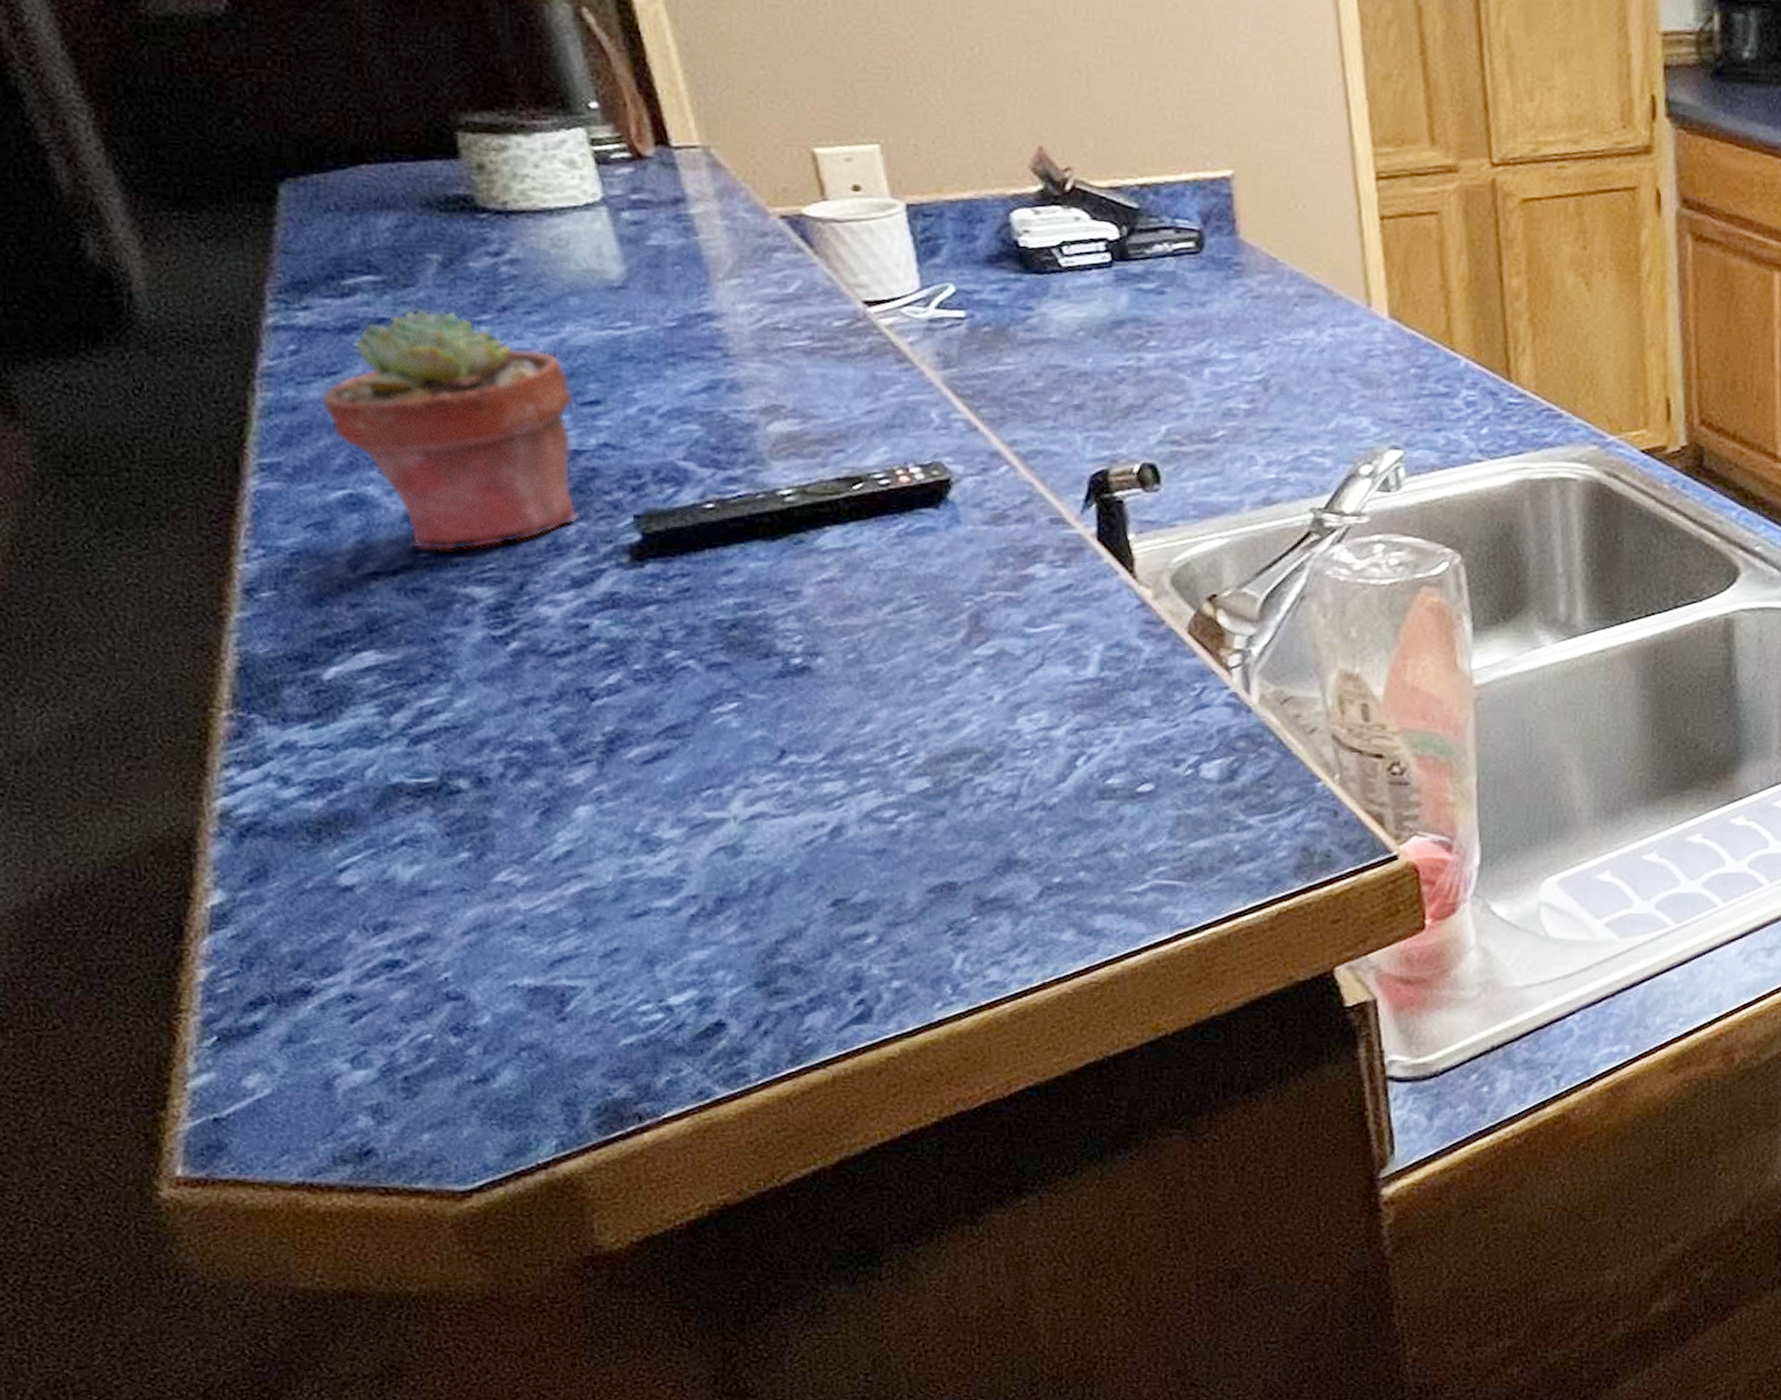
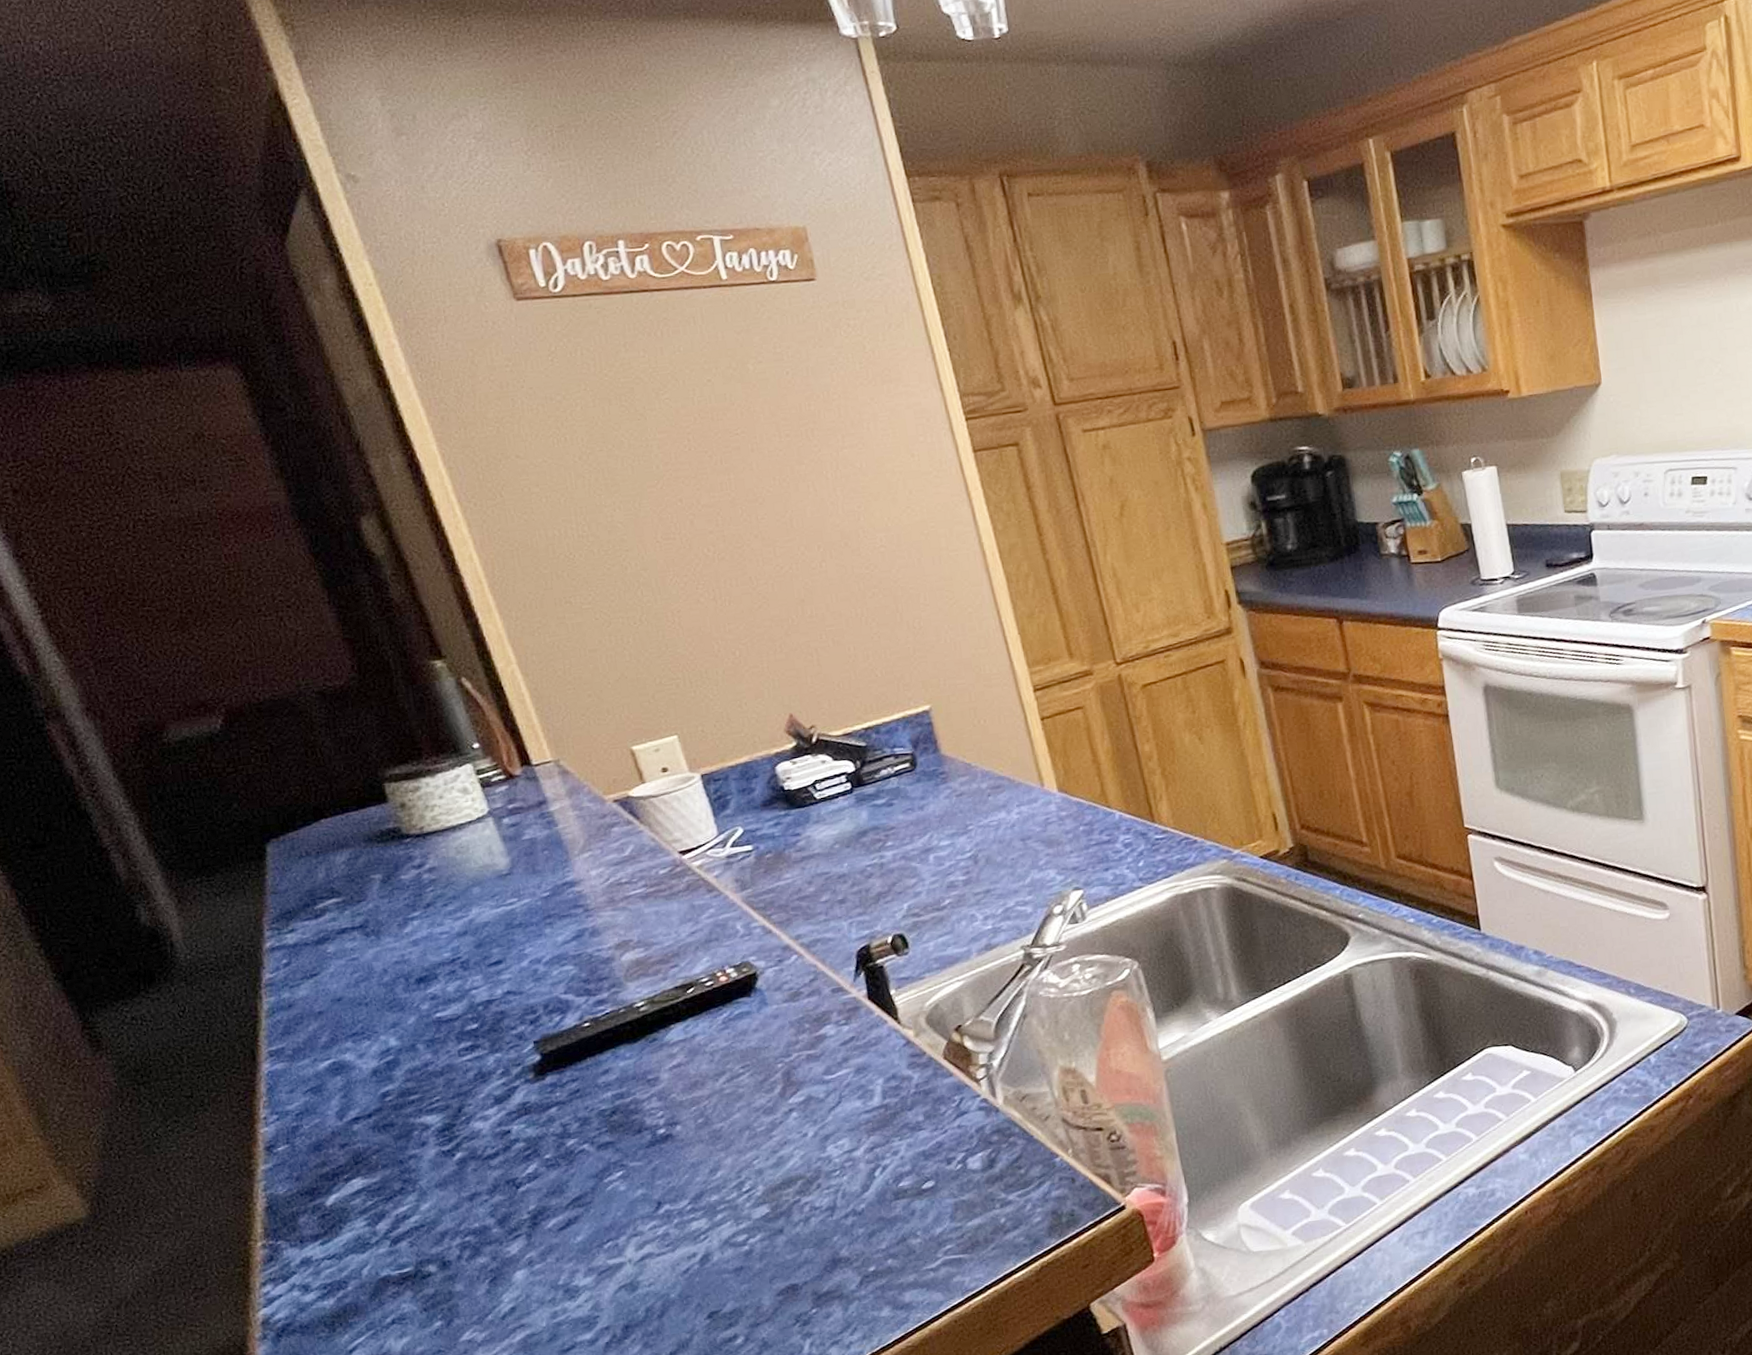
potted succulent: present [320,308,580,552] -> none [307,914,496,1095]

